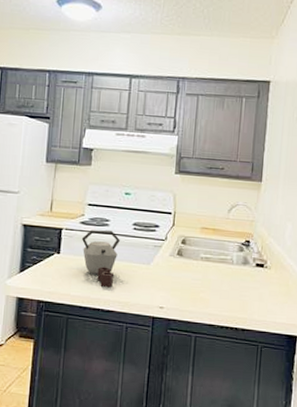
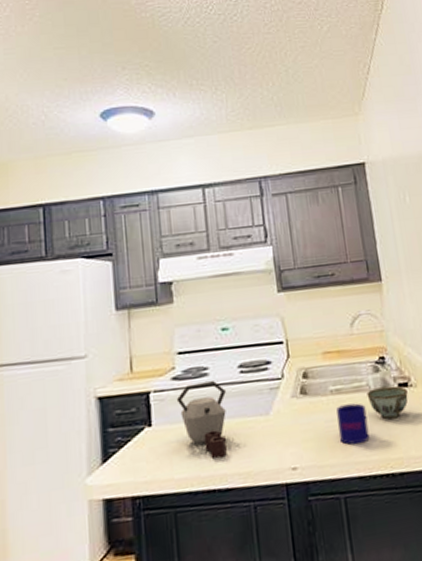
mug: none [201,270,226,302] -> present [336,403,370,445]
bowl: none [229,263,262,289] -> present [367,386,408,420]

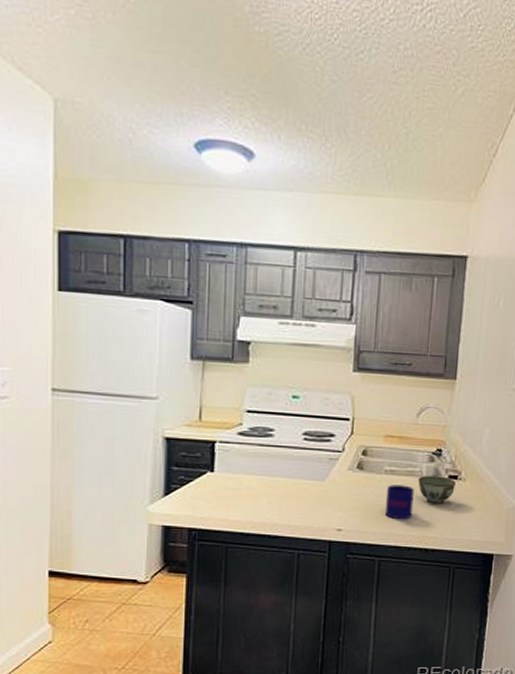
kettle: present [176,381,227,459] -> none [239,441,287,510]

